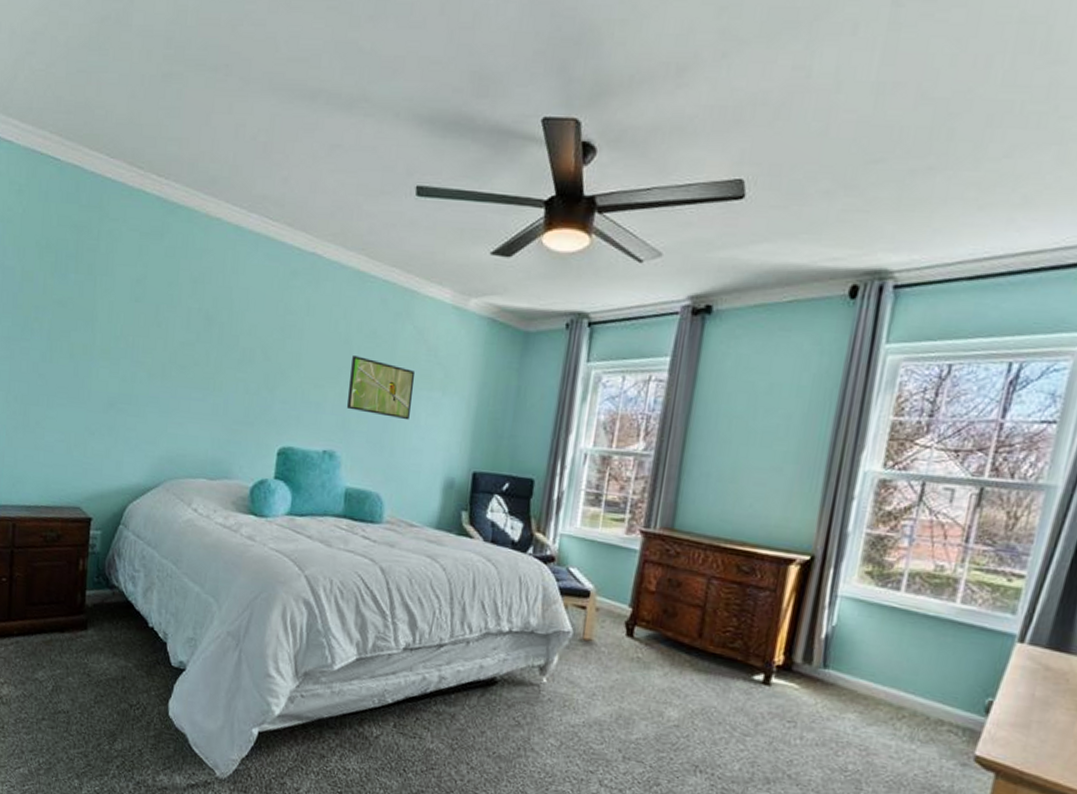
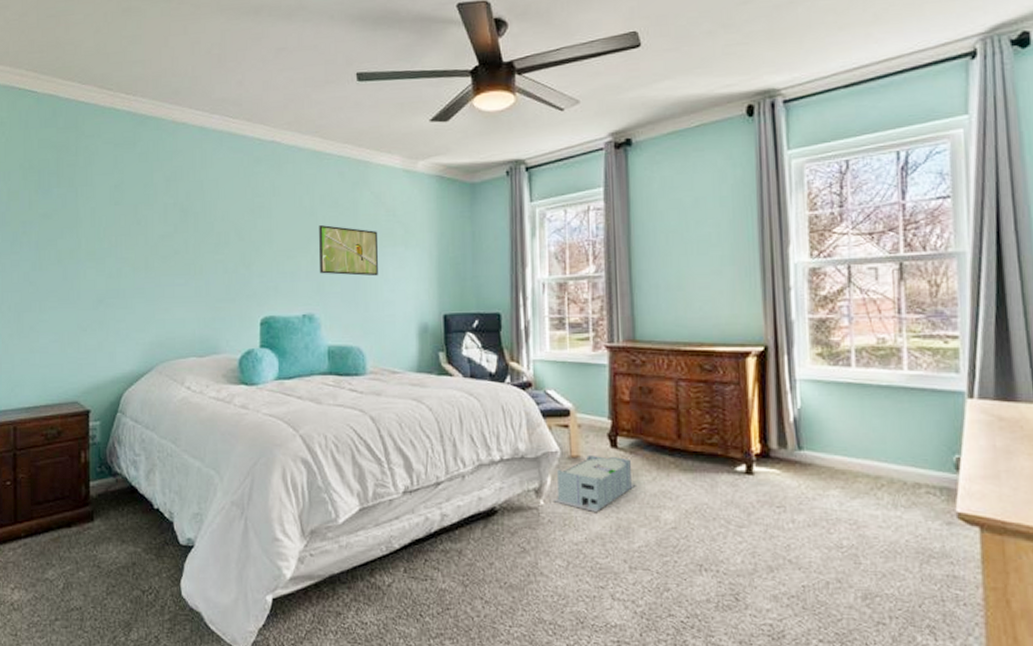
storage bin: none [557,640,646,698] -> present [554,454,636,512]

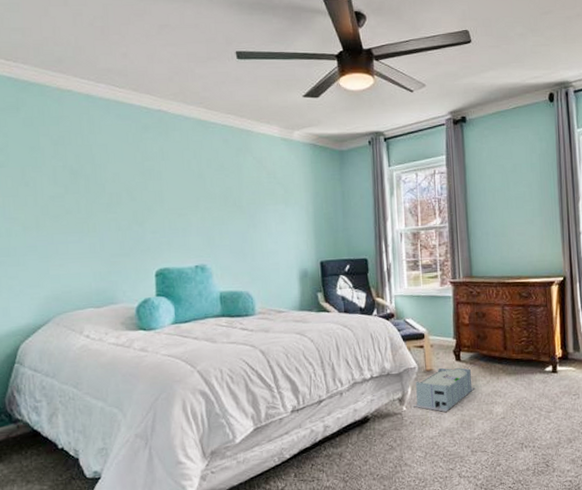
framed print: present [319,225,379,276] -> none [207,186,262,231]

